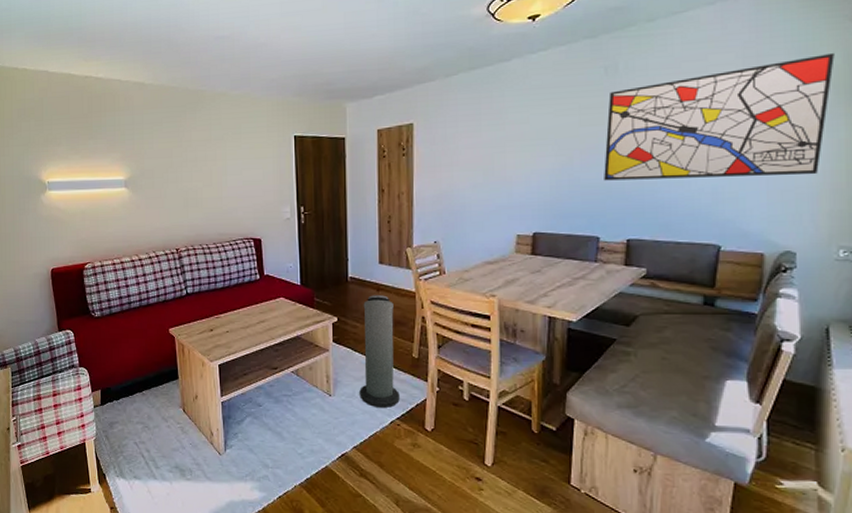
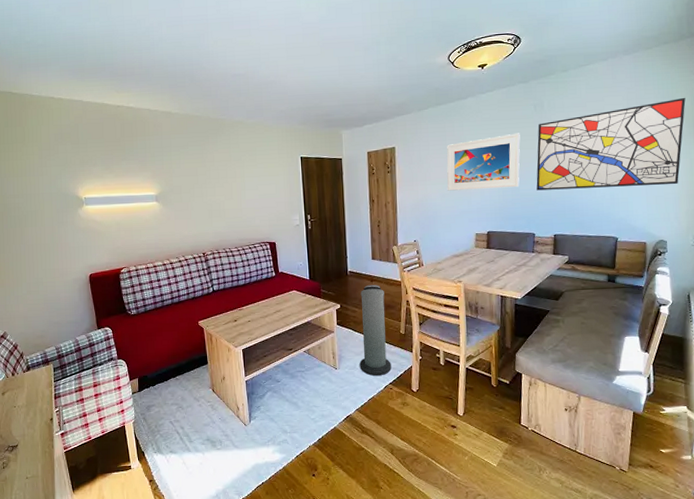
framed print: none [480,104,584,180] -> present [446,133,521,191]

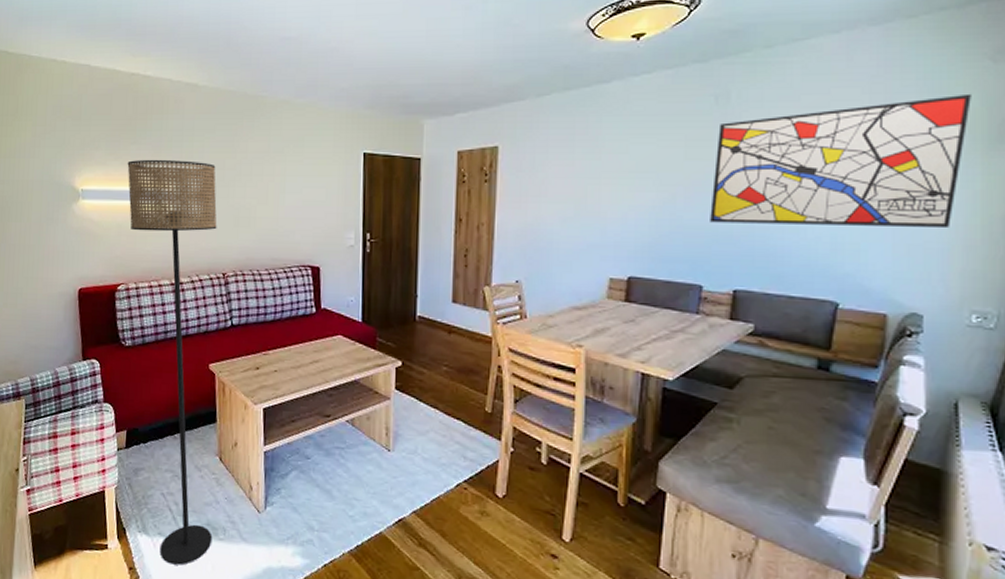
floor lamp: none [120,170,212,473] -> present [127,159,217,565]
air purifier: present [359,285,391,376] -> none [422,338,468,468]
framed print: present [446,133,521,191] -> none [570,135,690,216]

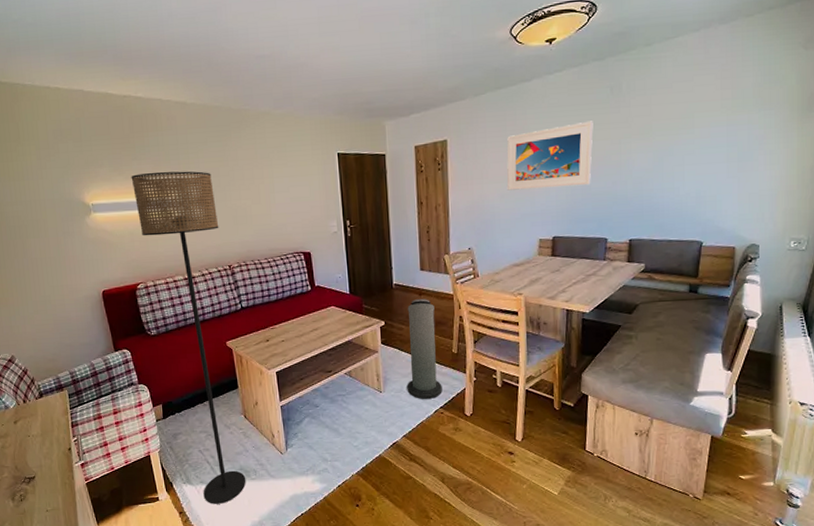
air purifier: none [422,338,468,468] -> present [407,299,442,399]
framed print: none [570,135,690,216] -> present [506,120,593,191]
wall art: present [710,93,971,229] -> none [610,74,790,189]

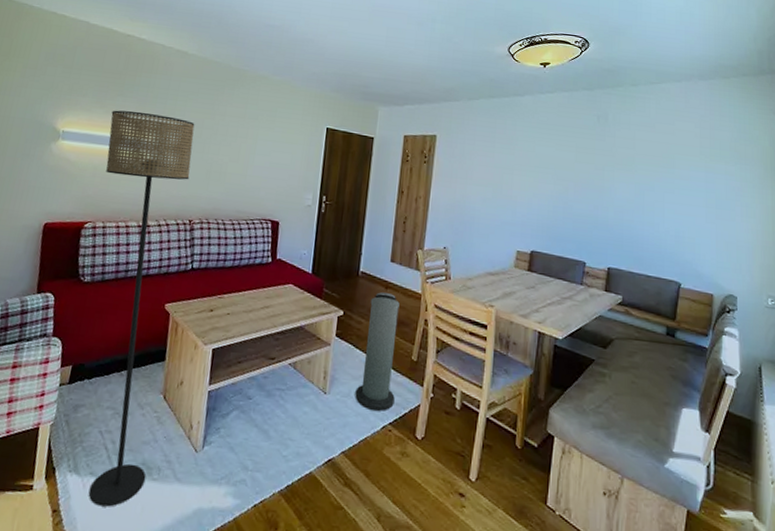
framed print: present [506,120,593,191] -> none [489,142,579,205]

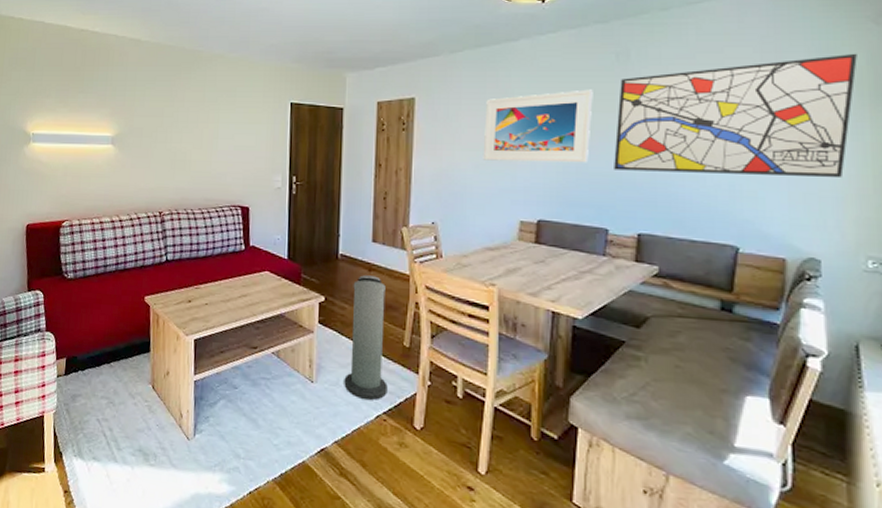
floor lamp: present [88,110,195,507] -> none [74,106,155,490]
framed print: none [489,142,579,205] -> present [483,89,593,163]
wall art: none [592,136,764,232] -> present [614,53,857,179]

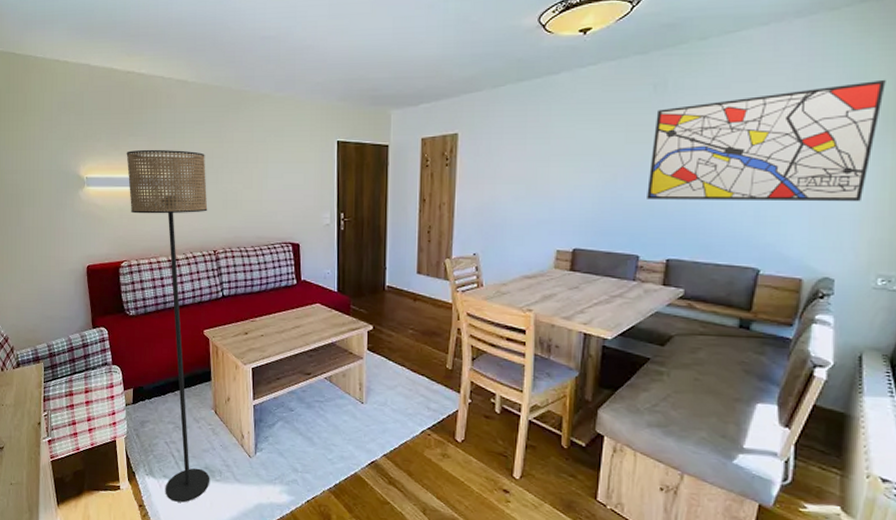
floor lamp: none [74,106,155,490] -> present [126,149,210,503]
air purifier: present [344,275,388,400] -> none [392,305,432,417]
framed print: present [483,89,593,163] -> none [522,121,630,194]

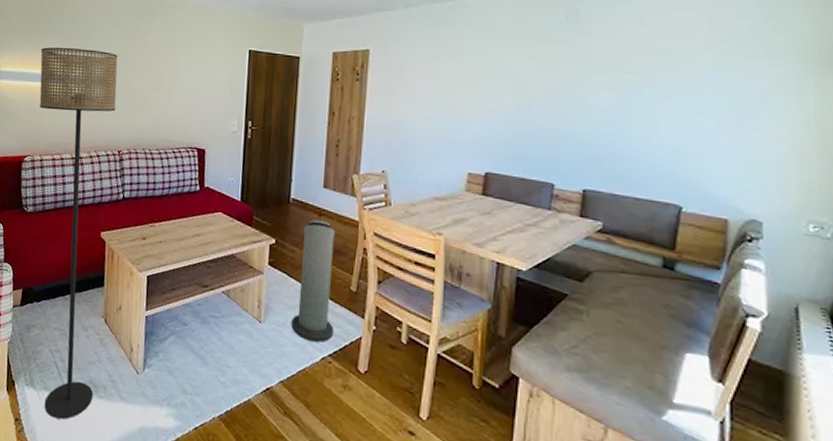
air purifier: none [392,305,432,417] -> present [291,219,335,343]
wall art: present [647,79,886,202] -> none [561,21,802,143]

